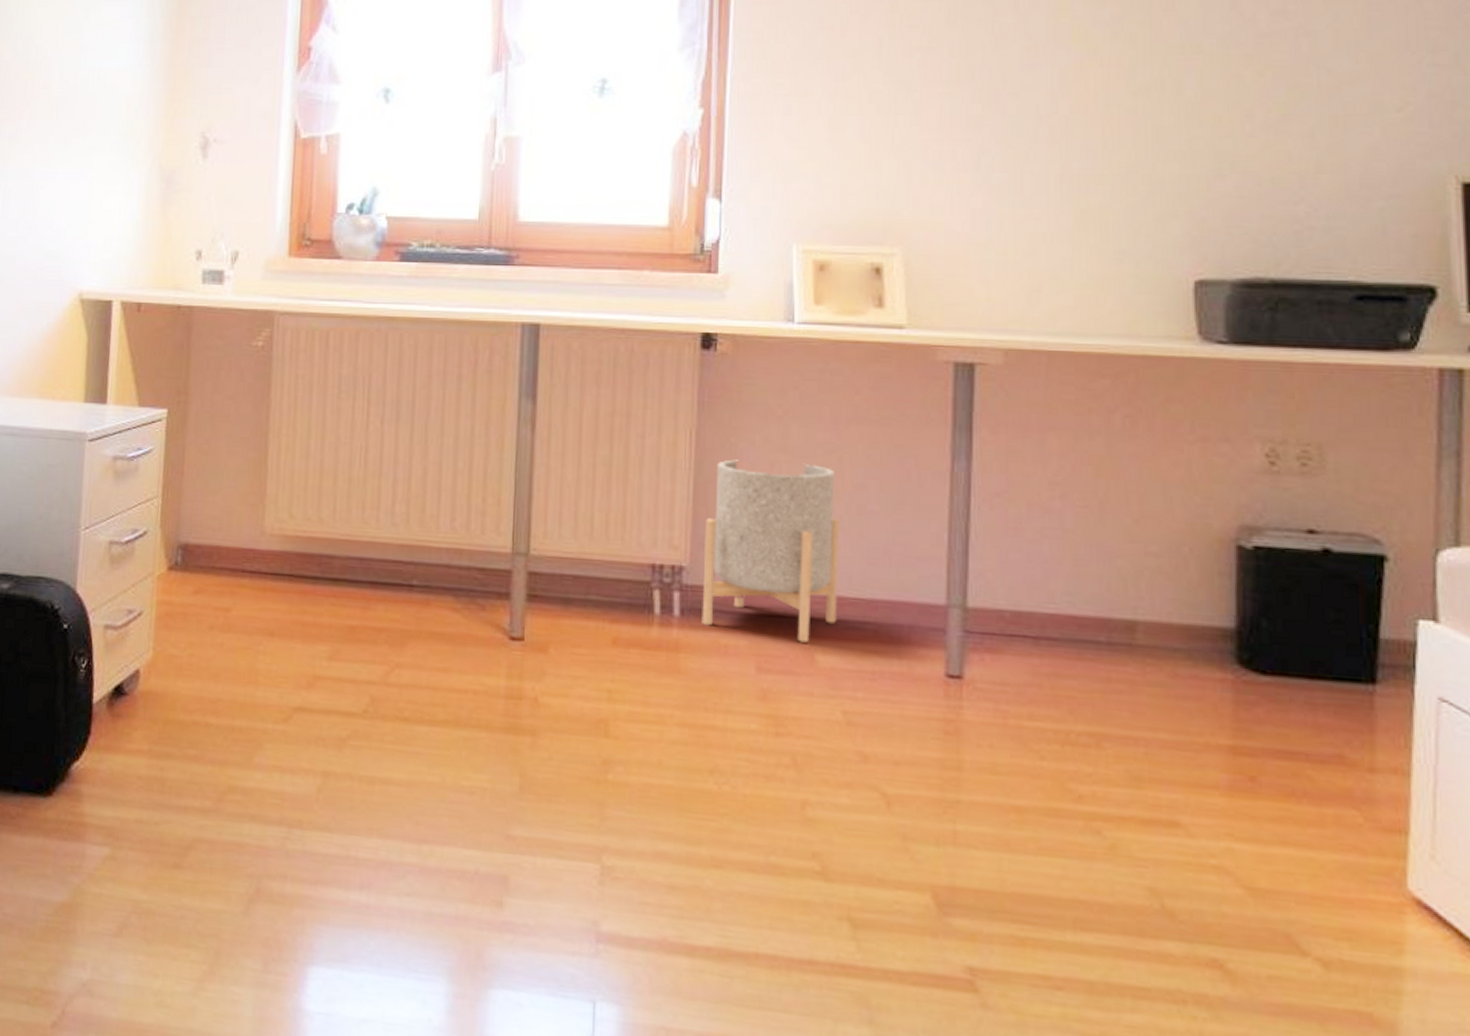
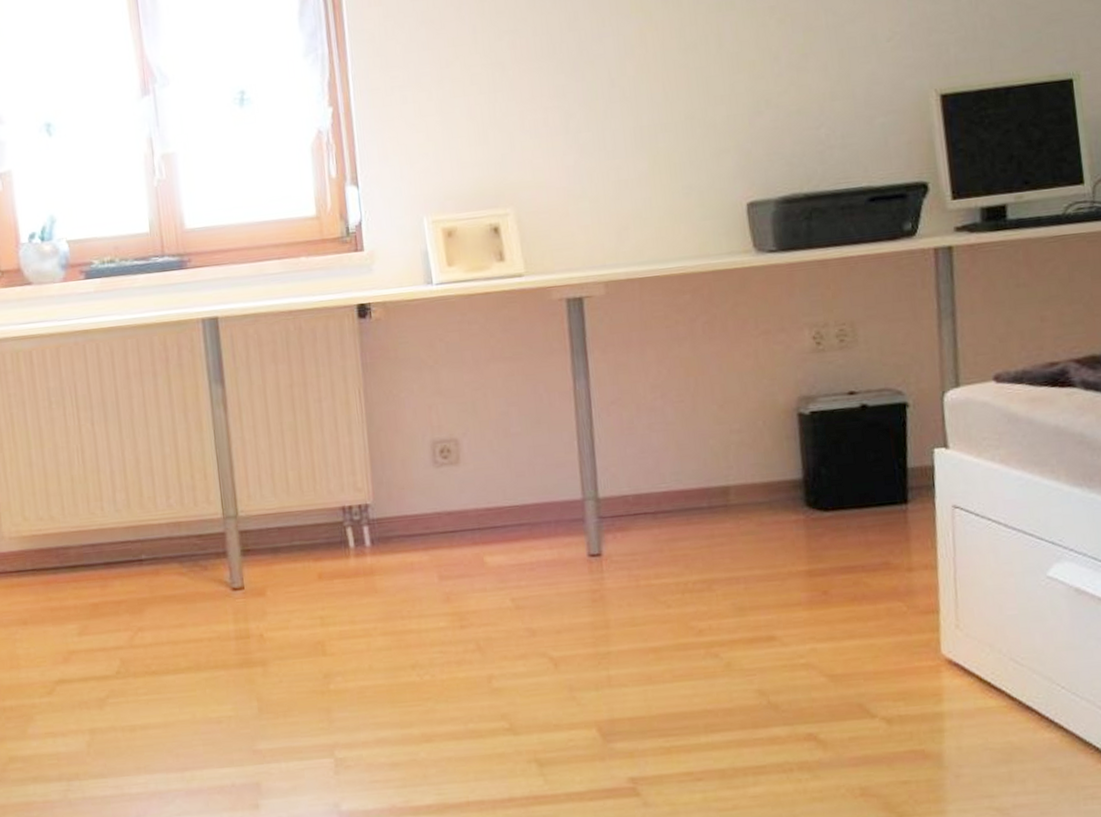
planter: present [702,459,841,643] -> none [381,402,498,550]

